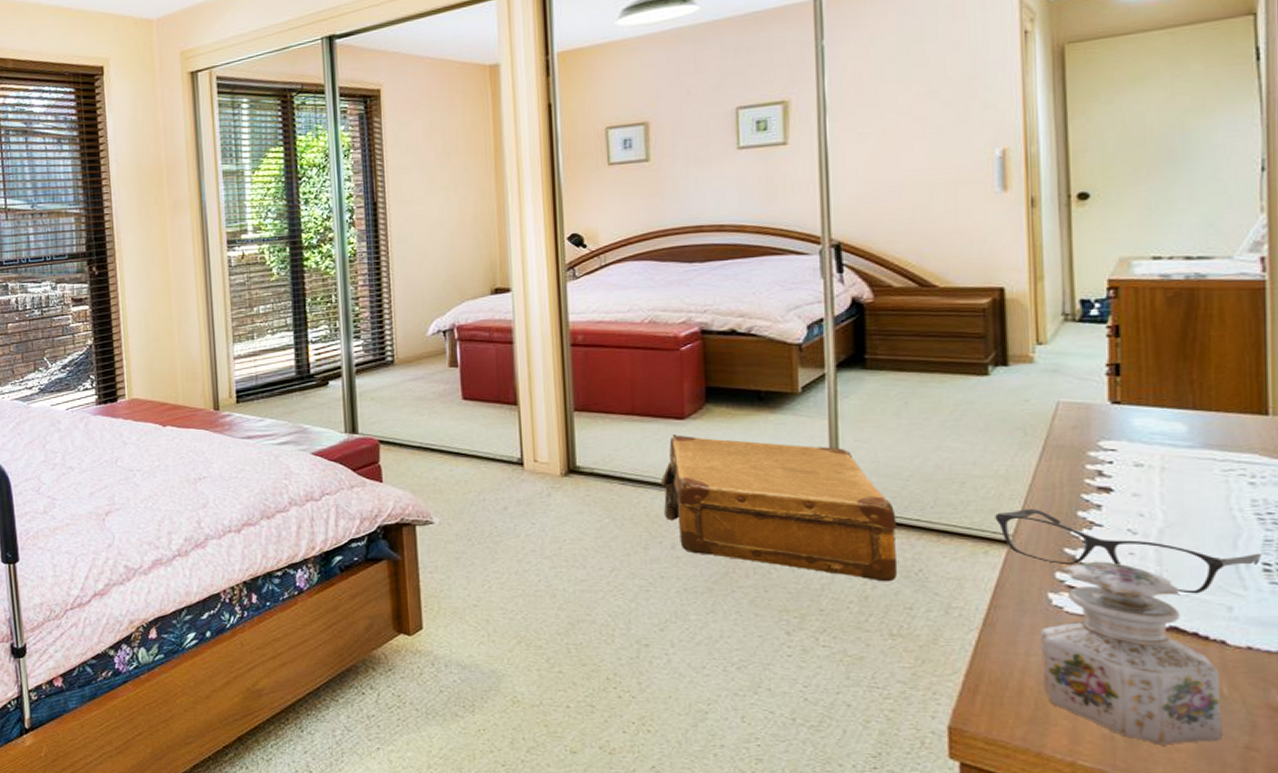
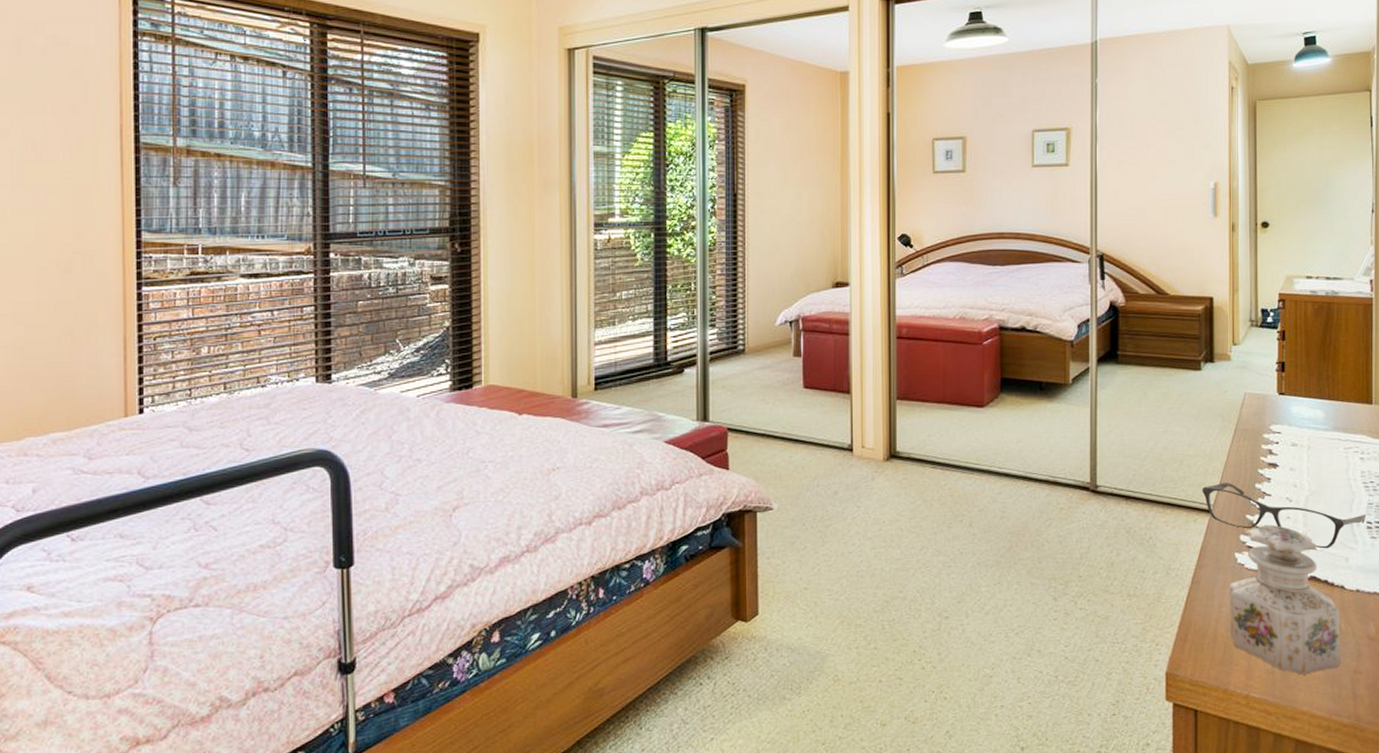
suitcase: present [661,434,897,582] -> none [964,421,1135,549]

